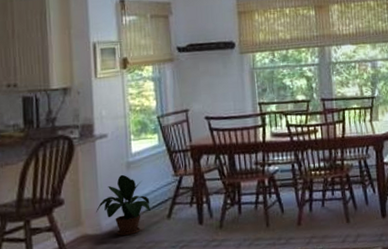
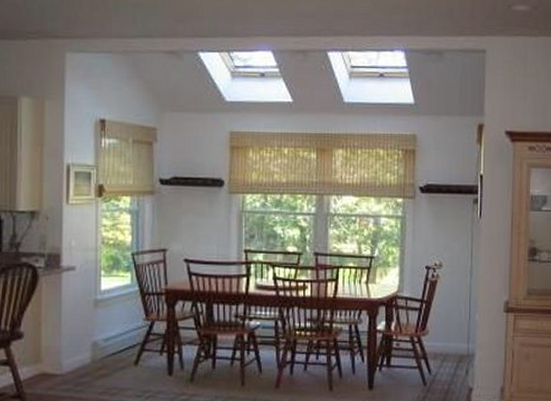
potted plant: present [96,174,151,236] -> none [57,312,117,378]

